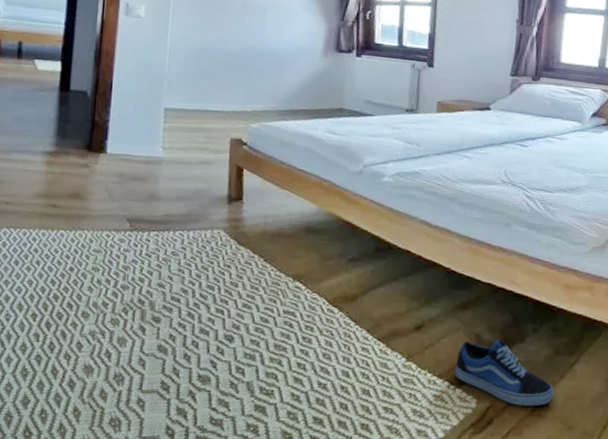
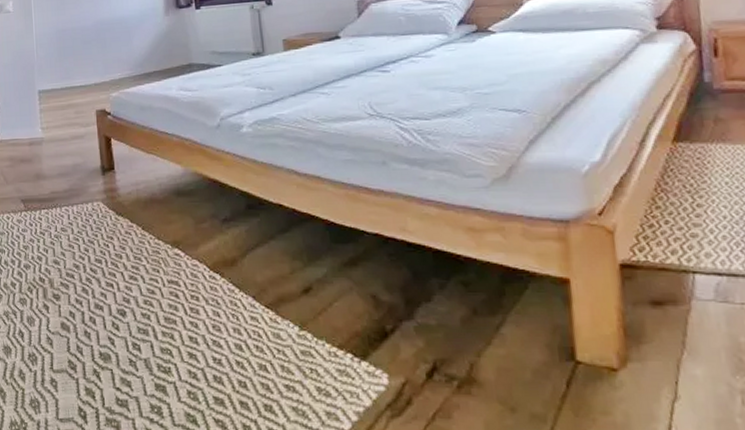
shoe: present [455,340,555,407] -> none [355,300,483,382]

